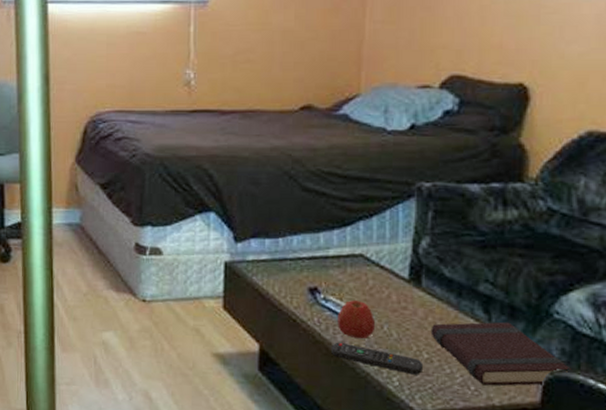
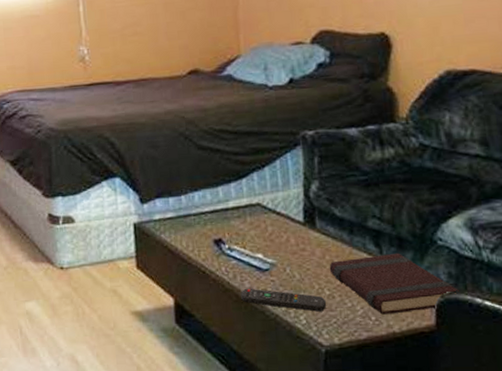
apple: present [338,300,376,338] -> none [243,246,279,283]

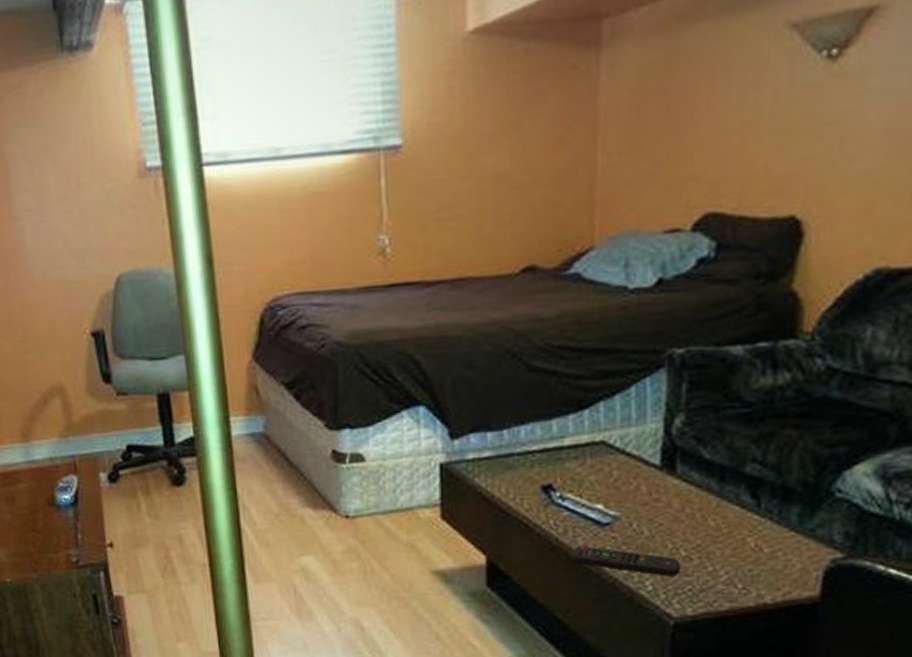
book: present [329,252,460,315] -> none [688,506,858,582]

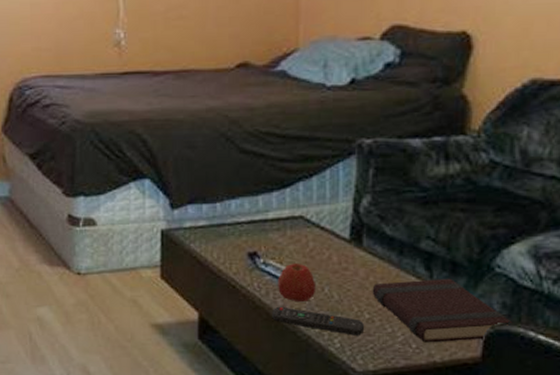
apple: none [578,495,623,539] -> present [278,263,317,301]
book: none [688,506,858,582] -> present [372,278,513,343]

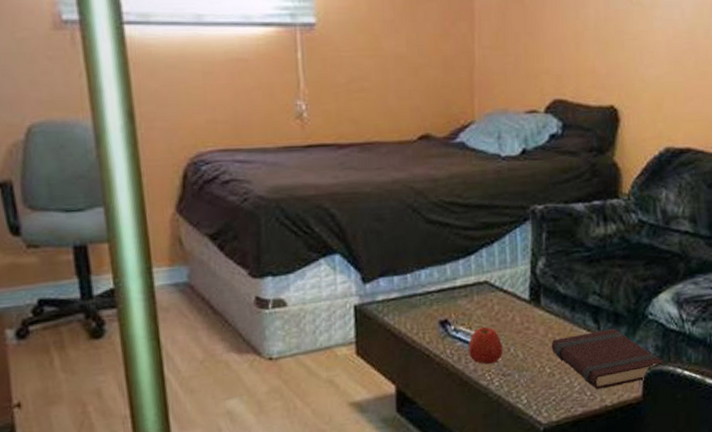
remote control: present [272,306,365,336] -> none [465,370,547,391]

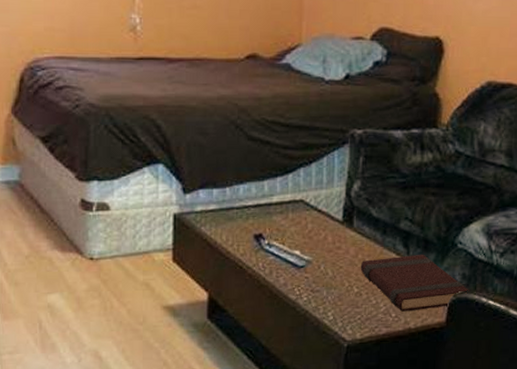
apple: present [468,326,503,364] -> none [280,243,314,279]

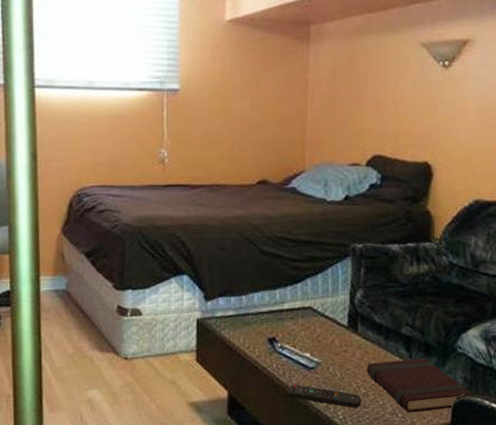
remote control: none [275,284,354,308] -> present [288,384,362,408]

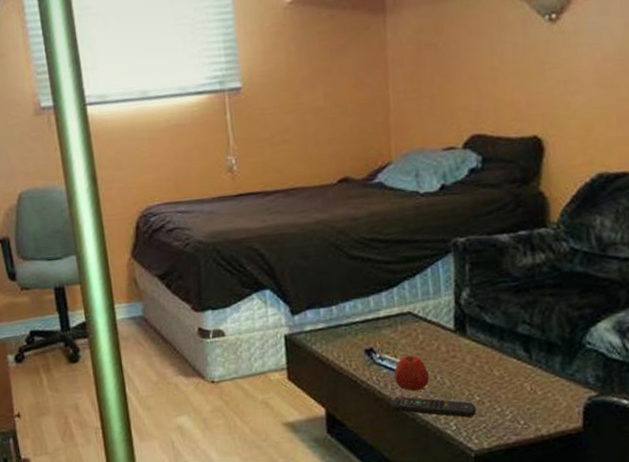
apple: none [293,346,323,379] -> present [394,355,430,391]
book: present [366,357,473,412] -> none [479,357,607,418]

